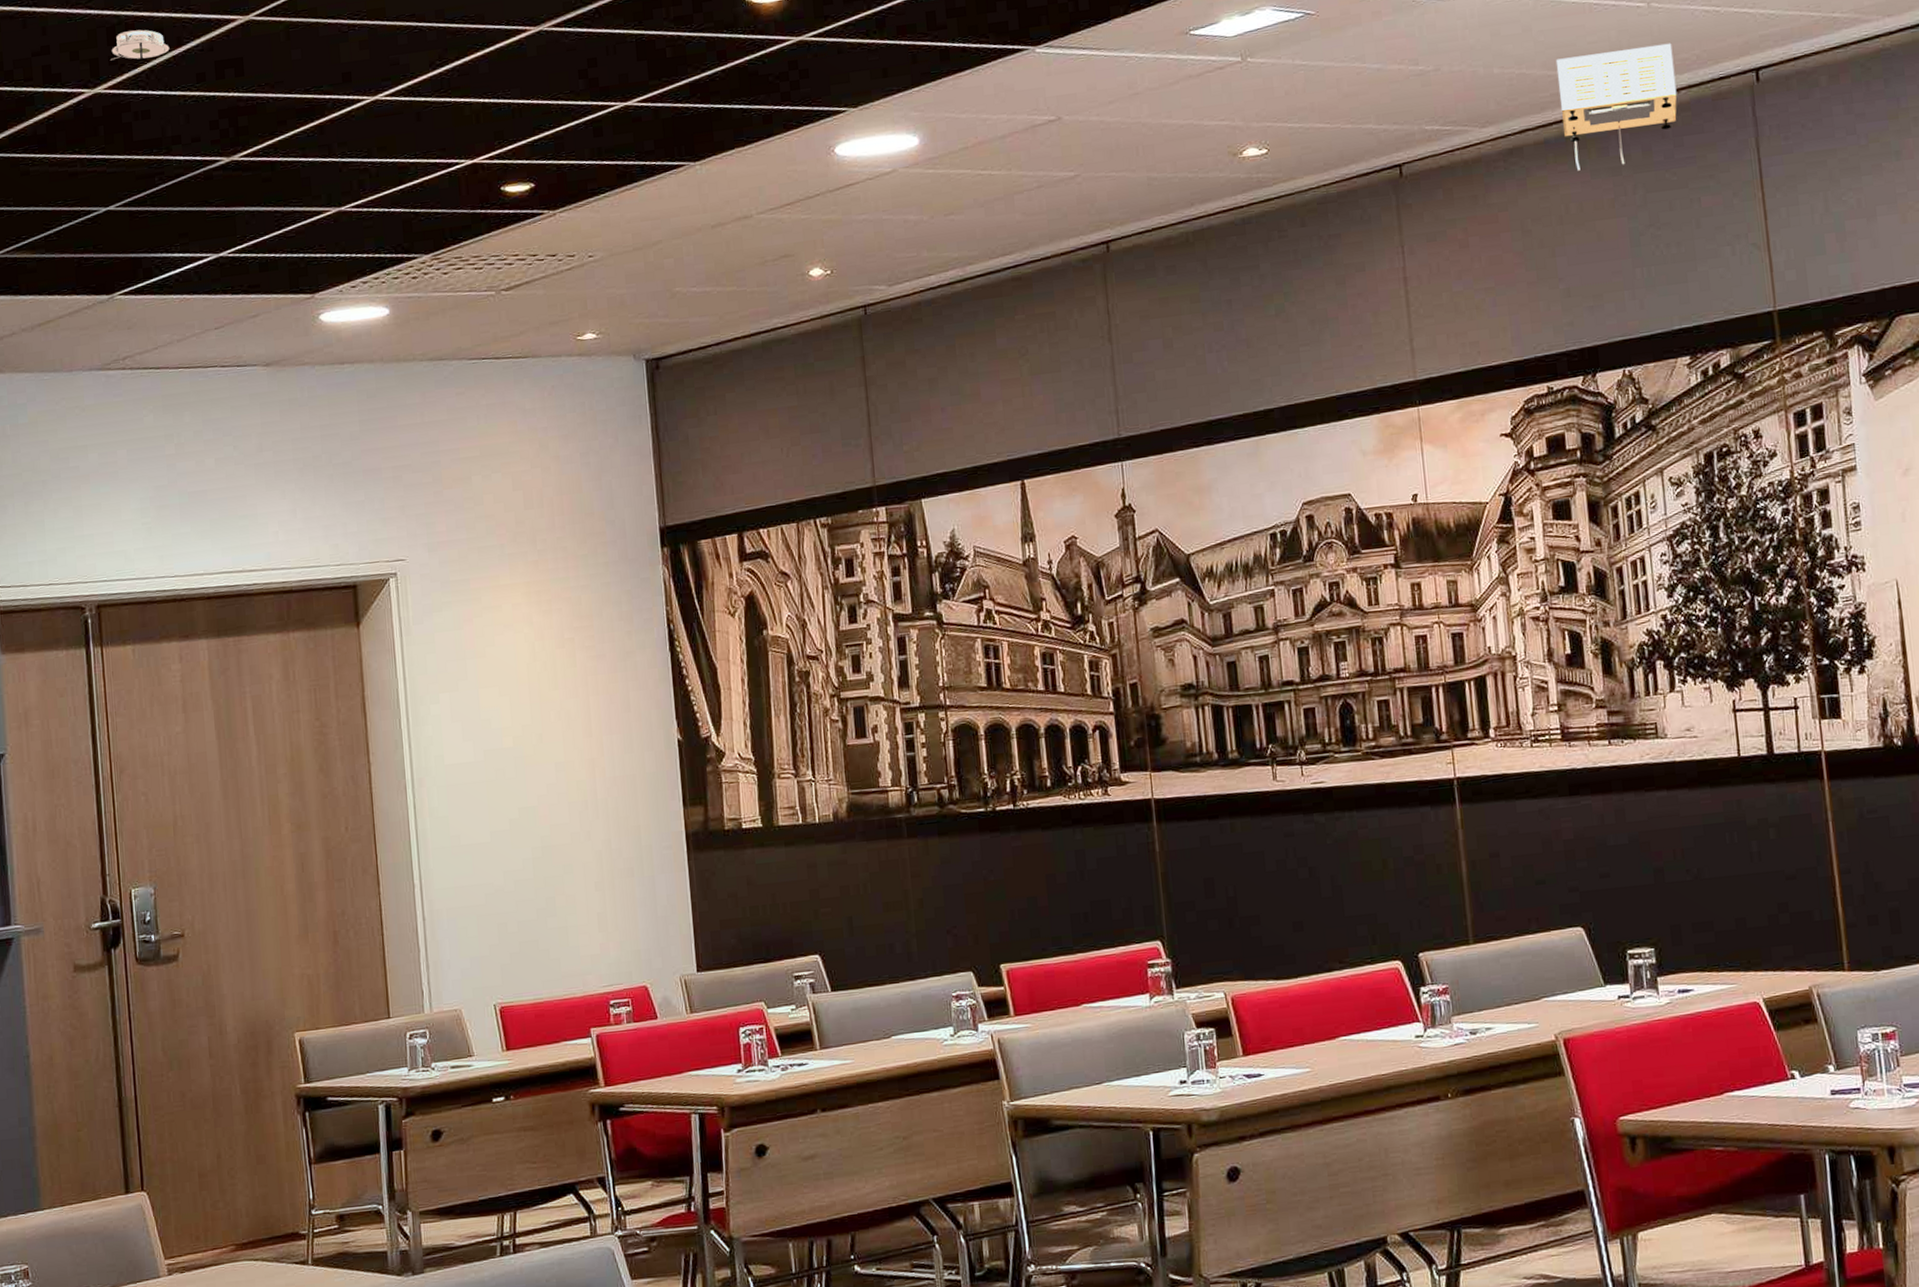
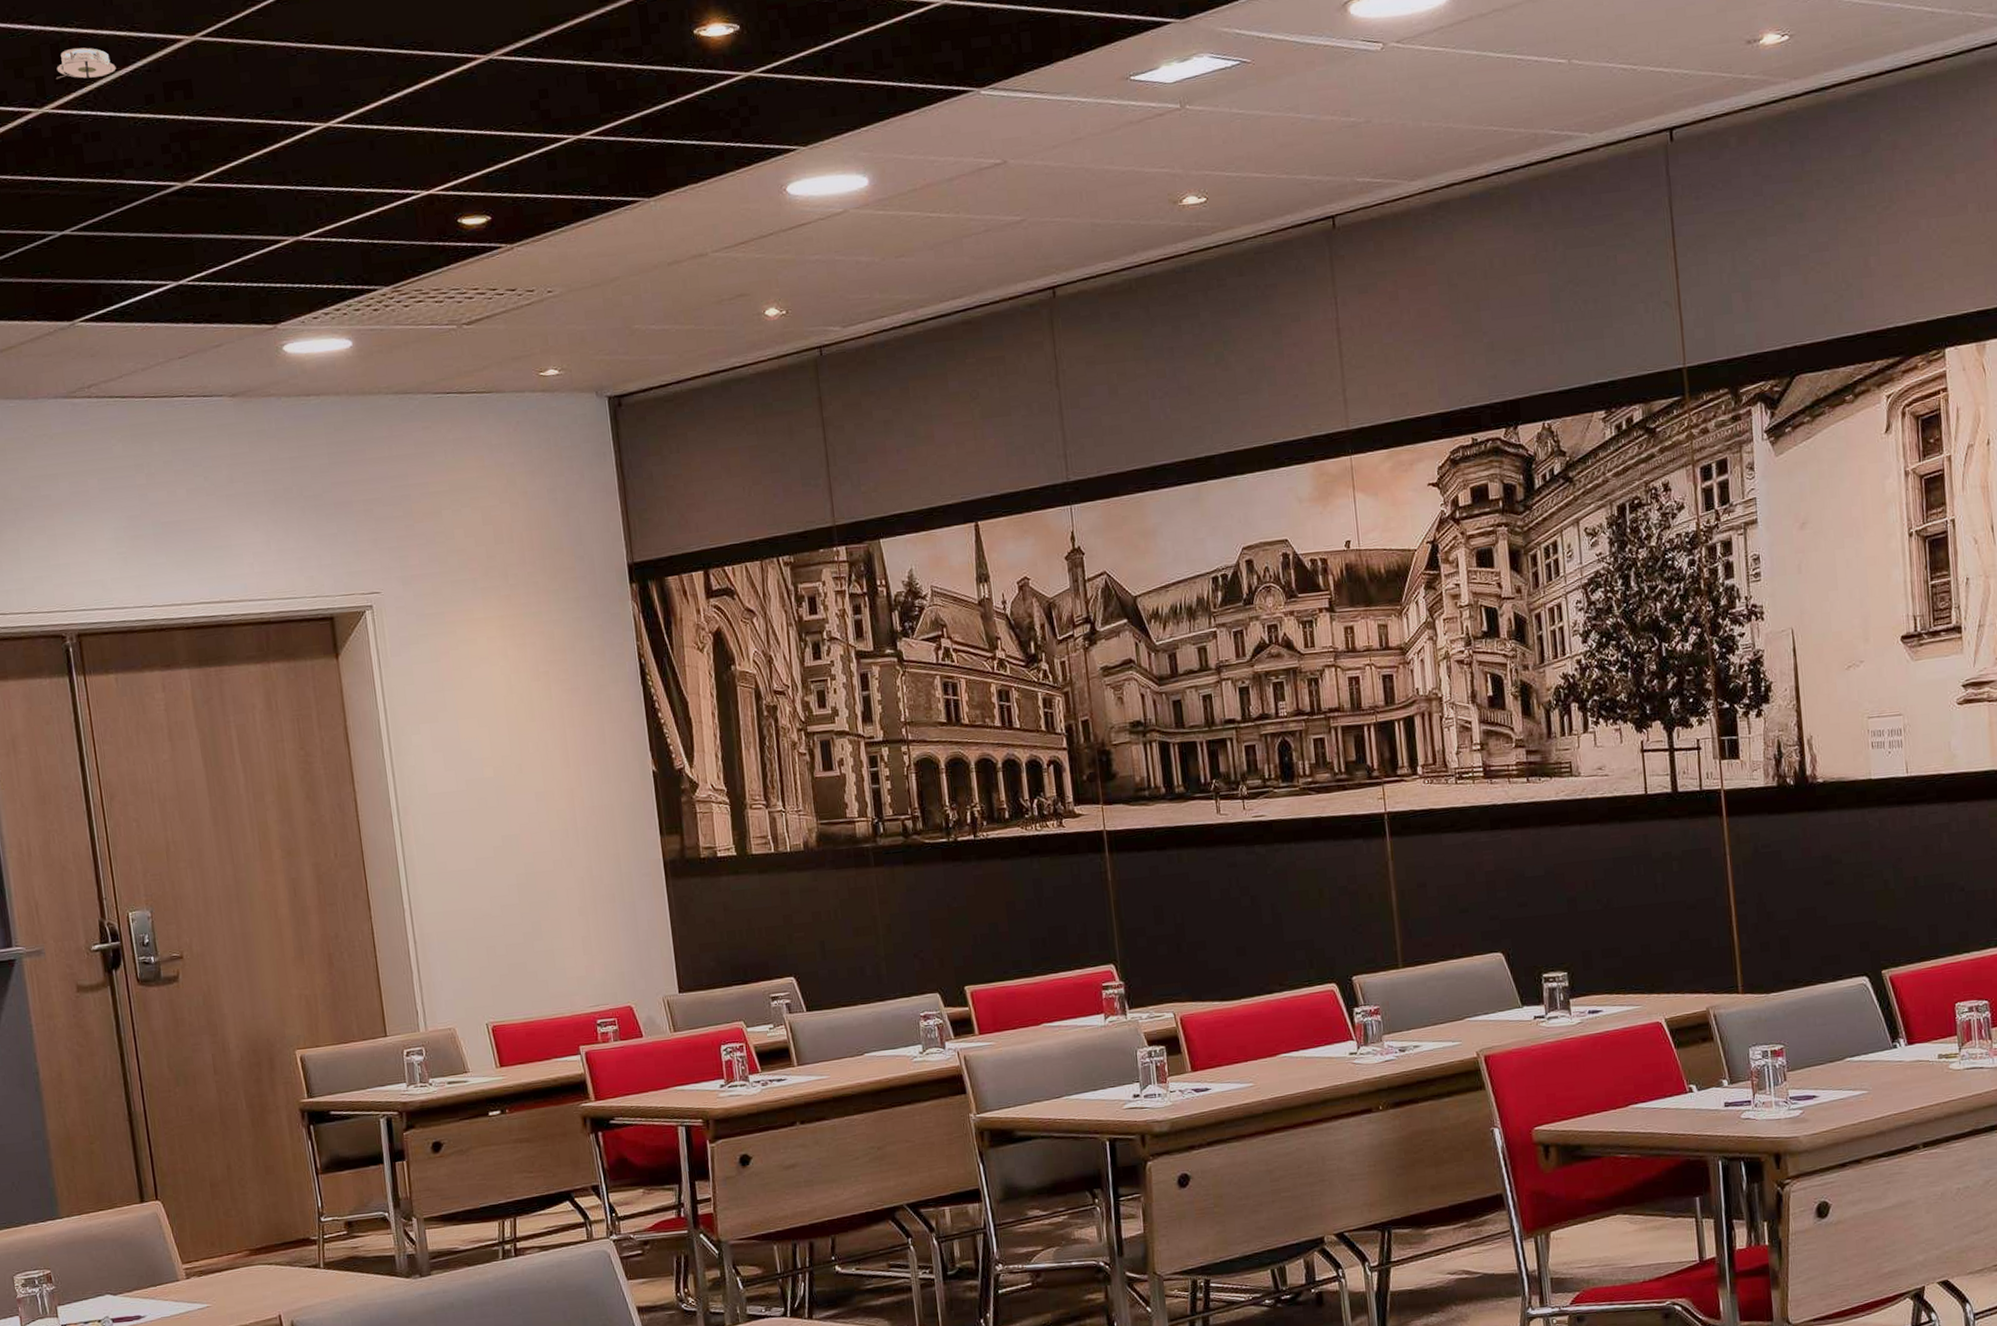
projector: present [1557,43,1677,171] -> none [1482,100,1596,226]

